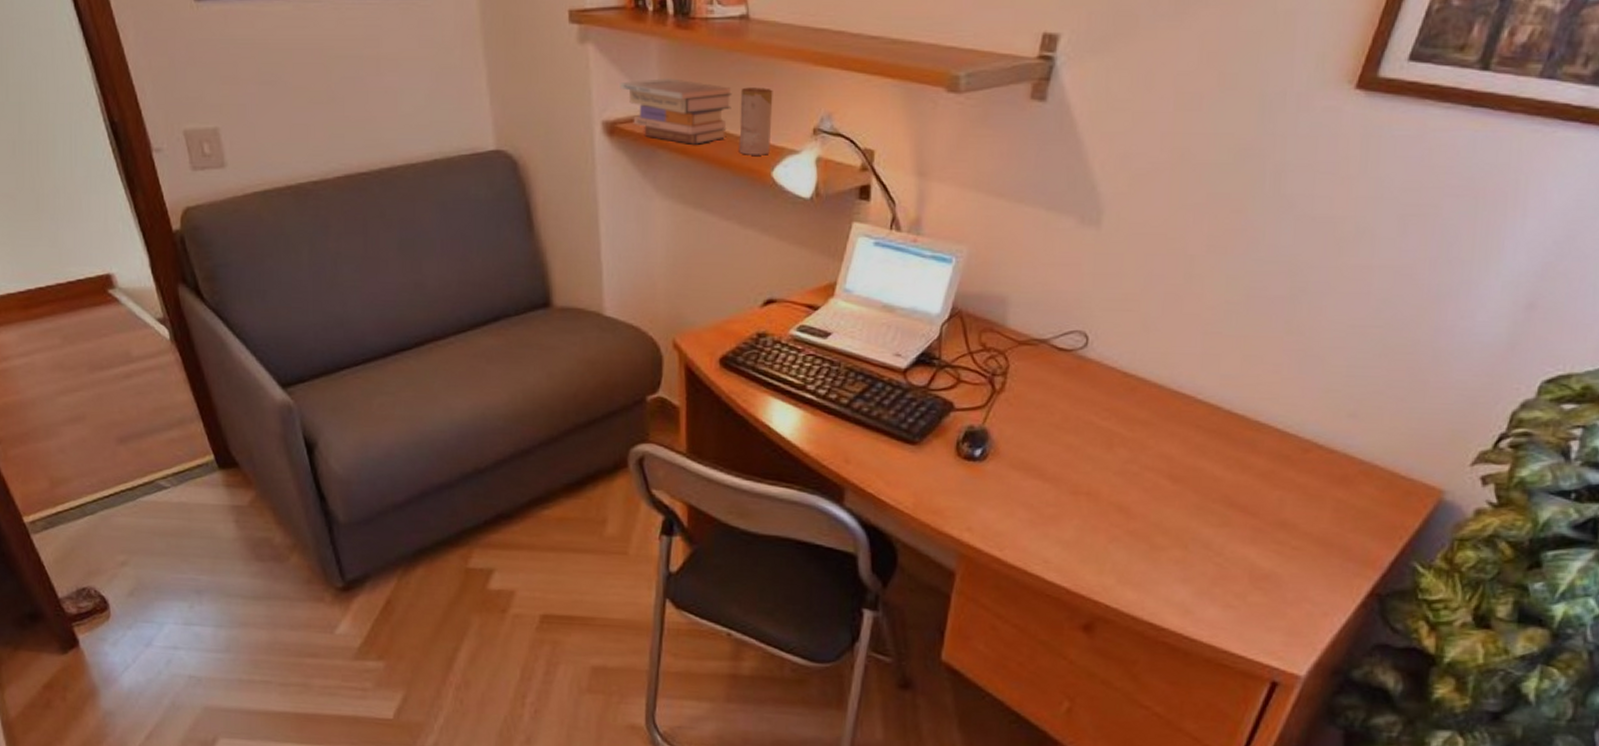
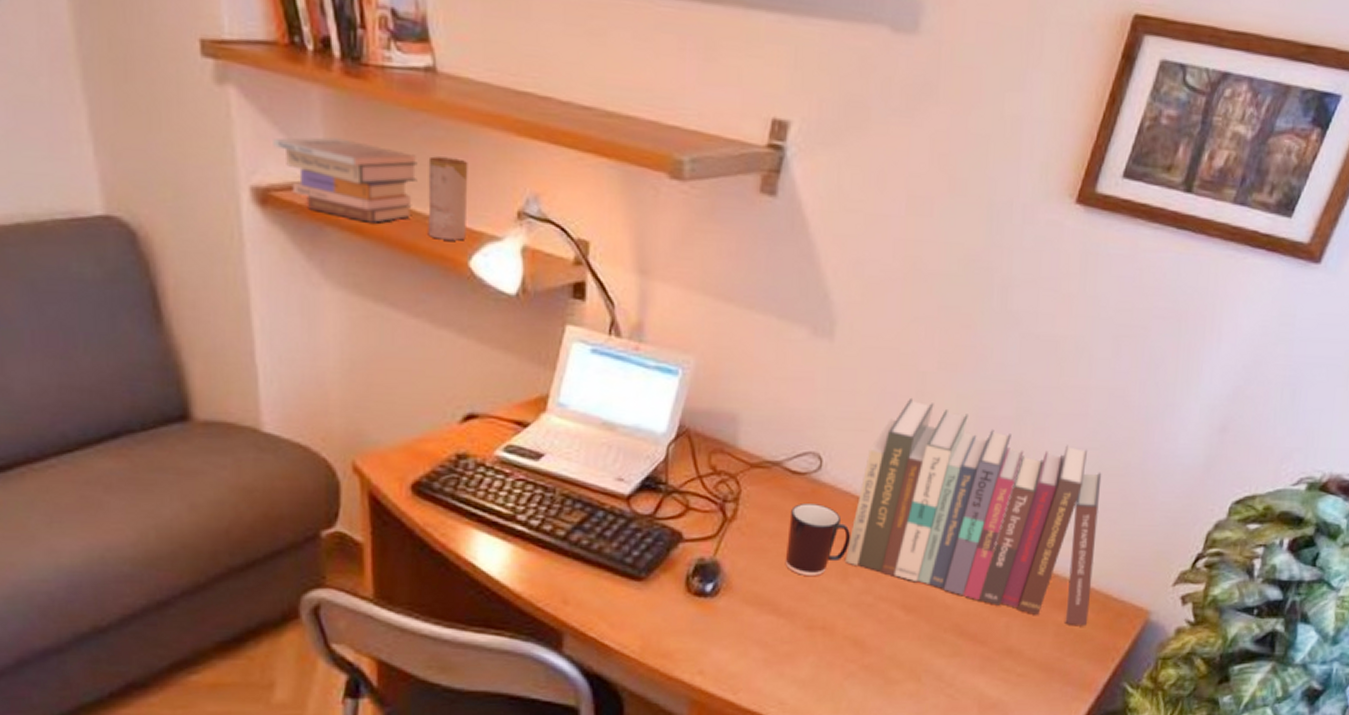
mug: none [1050,378,1116,446] -> present [785,504,850,577]
books: none [1110,279,1387,502] -> present [844,397,1102,625]

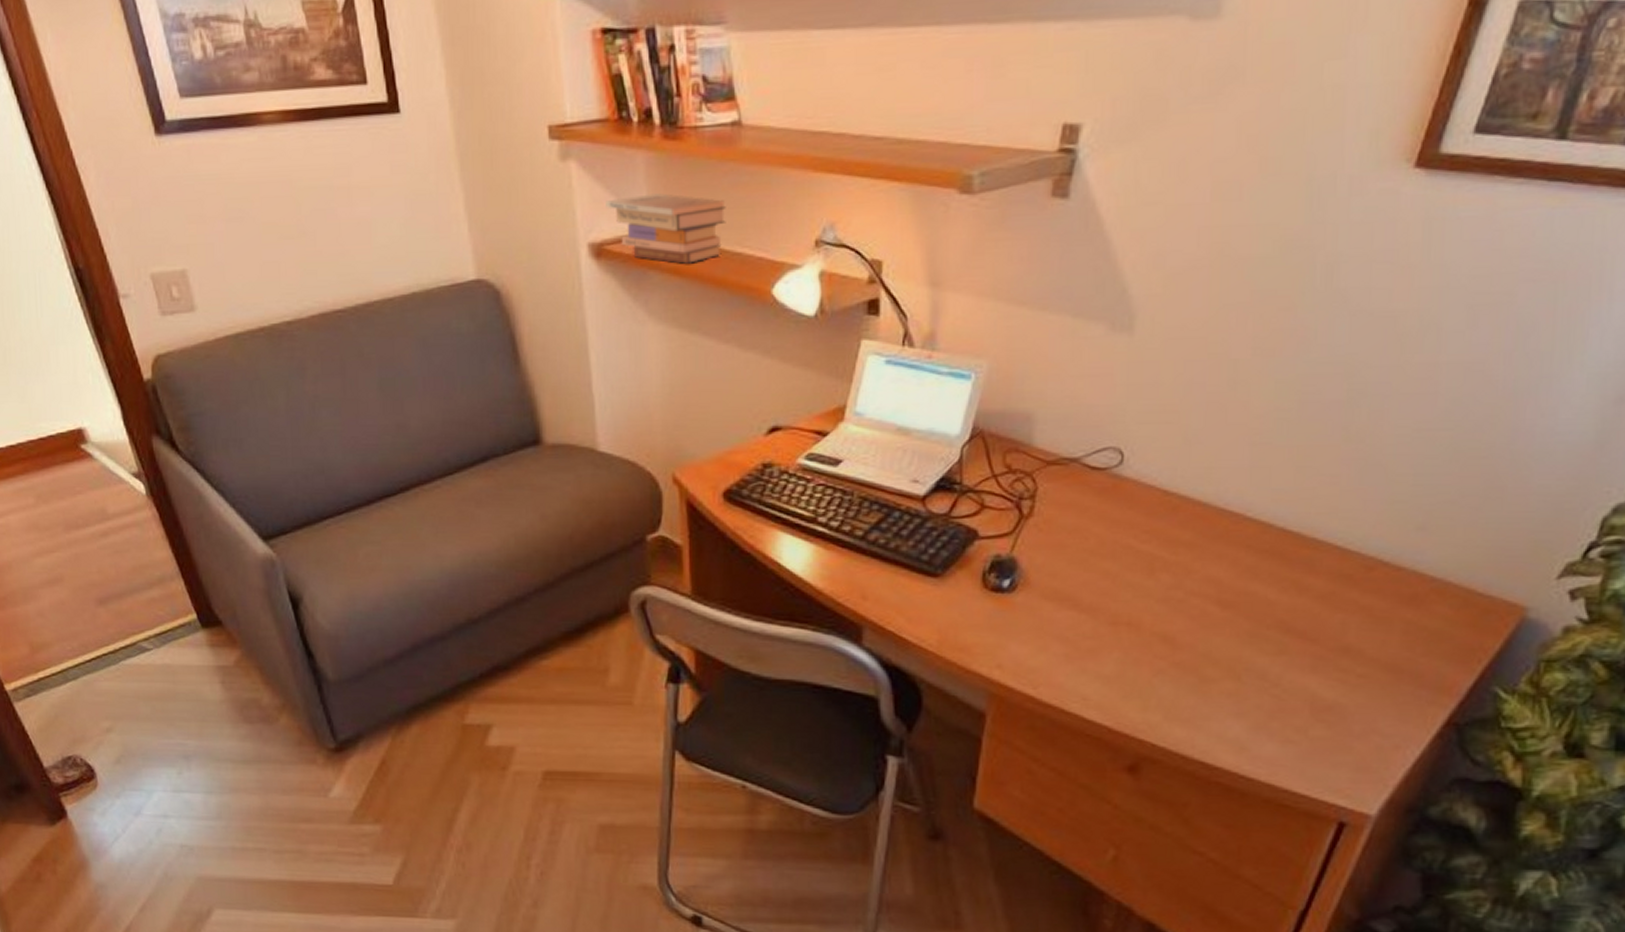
candle: present [428,156,468,241] -> none [735,198,771,273]
mug: present [785,504,850,577] -> none [1085,499,1156,572]
books: present [844,397,1102,625] -> none [1150,386,1458,623]

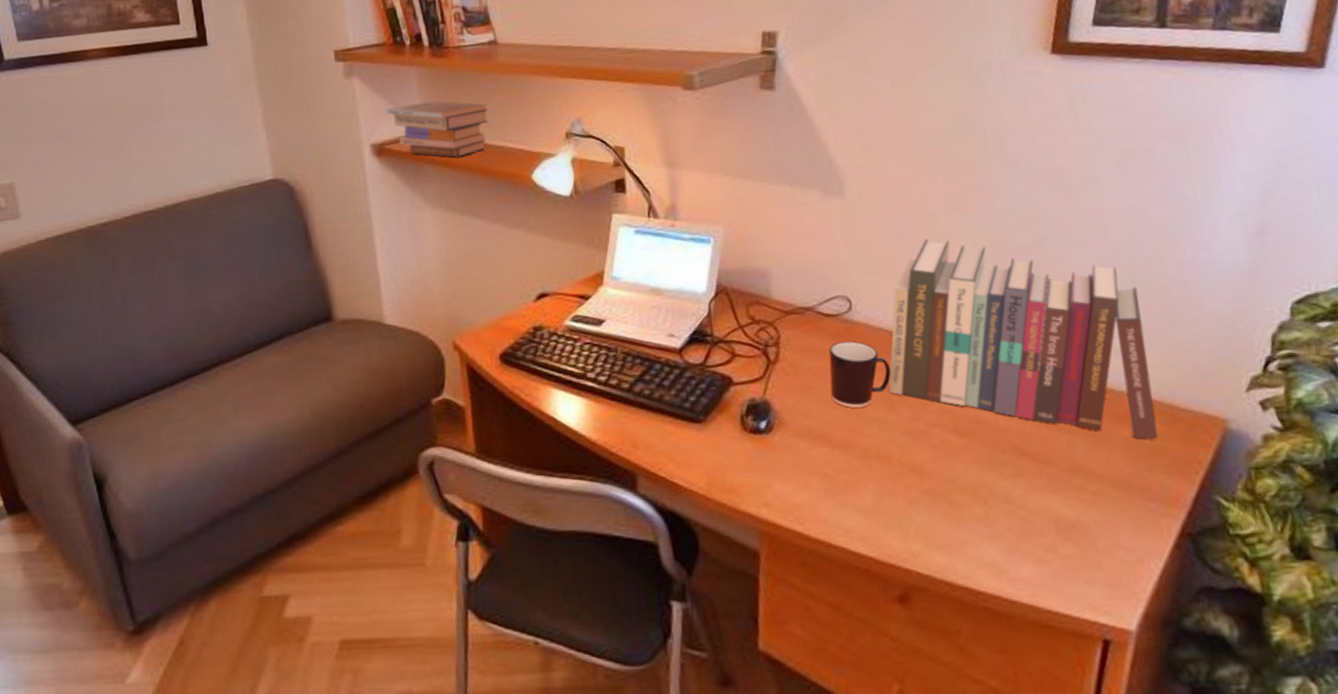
mug: none [1085,499,1156,572] -> present [828,341,891,409]
books: none [1150,386,1458,623] -> present [888,238,1158,439]

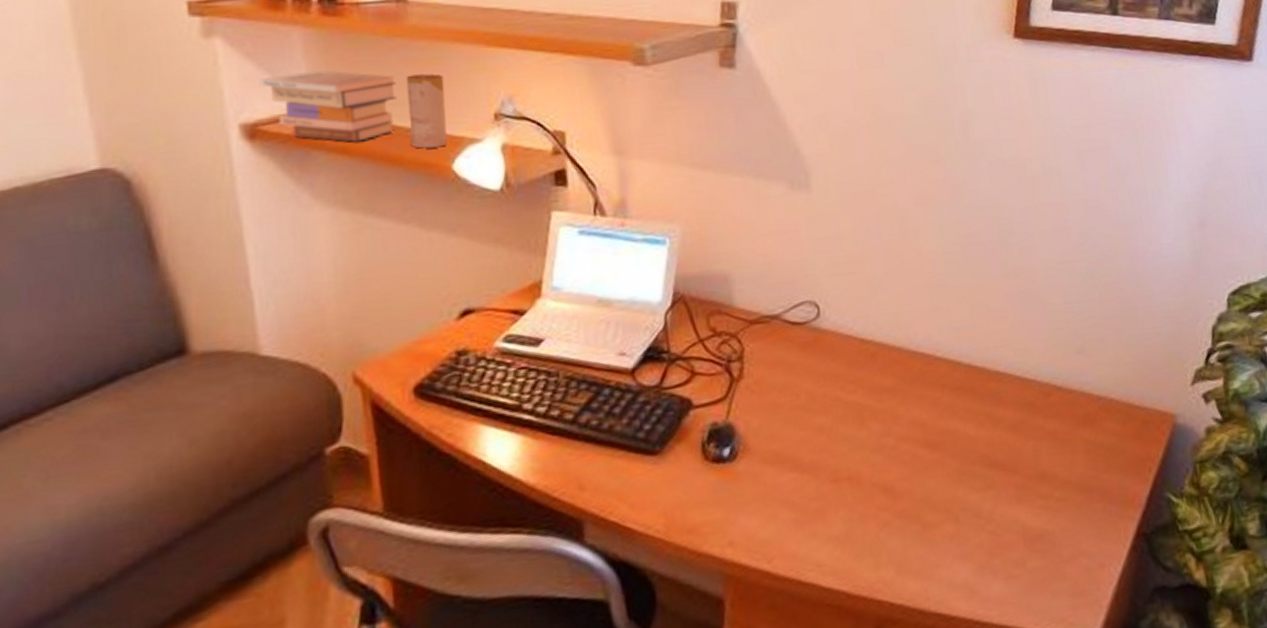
candle: none [495,101,528,162] -> present [406,73,448,149]
mug: present [828,341,891,409] -> none [796,351,861,427]
books: present [888,238,1158,439] -> none [858,235,1116,440]

